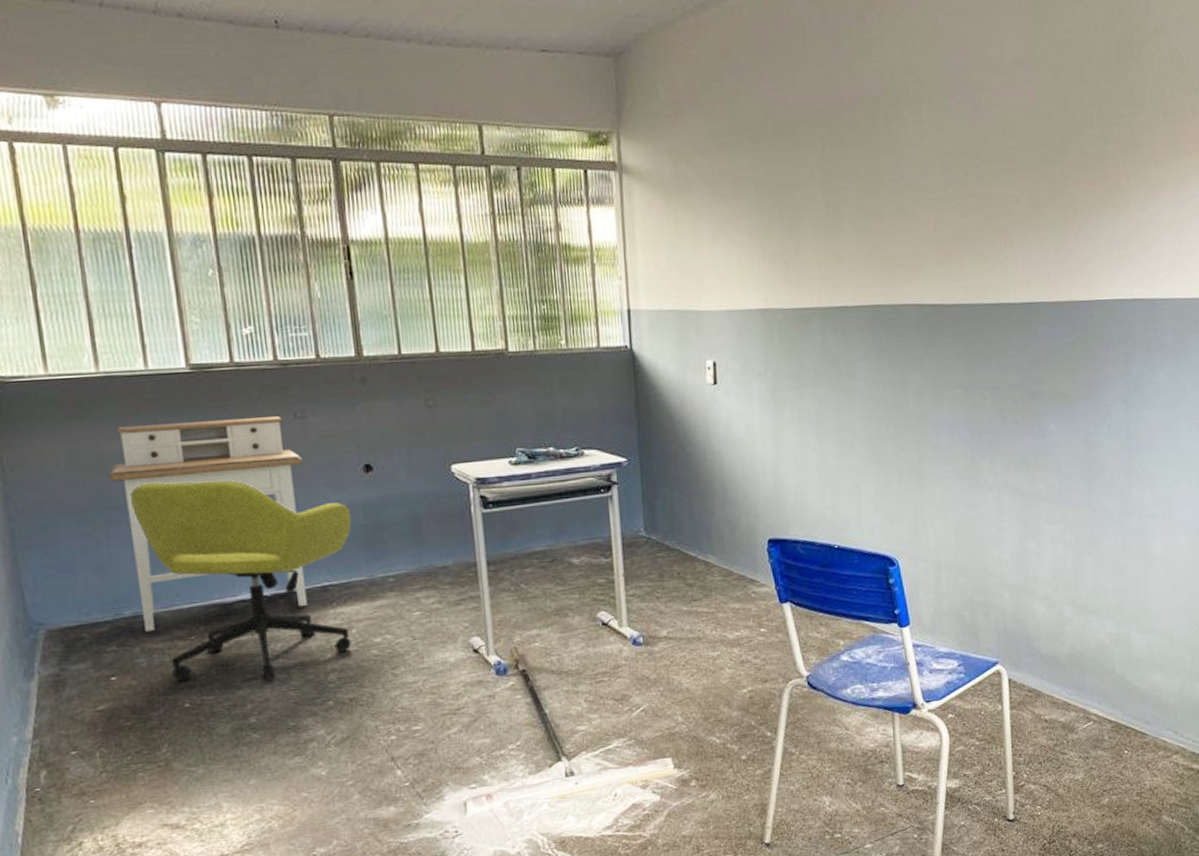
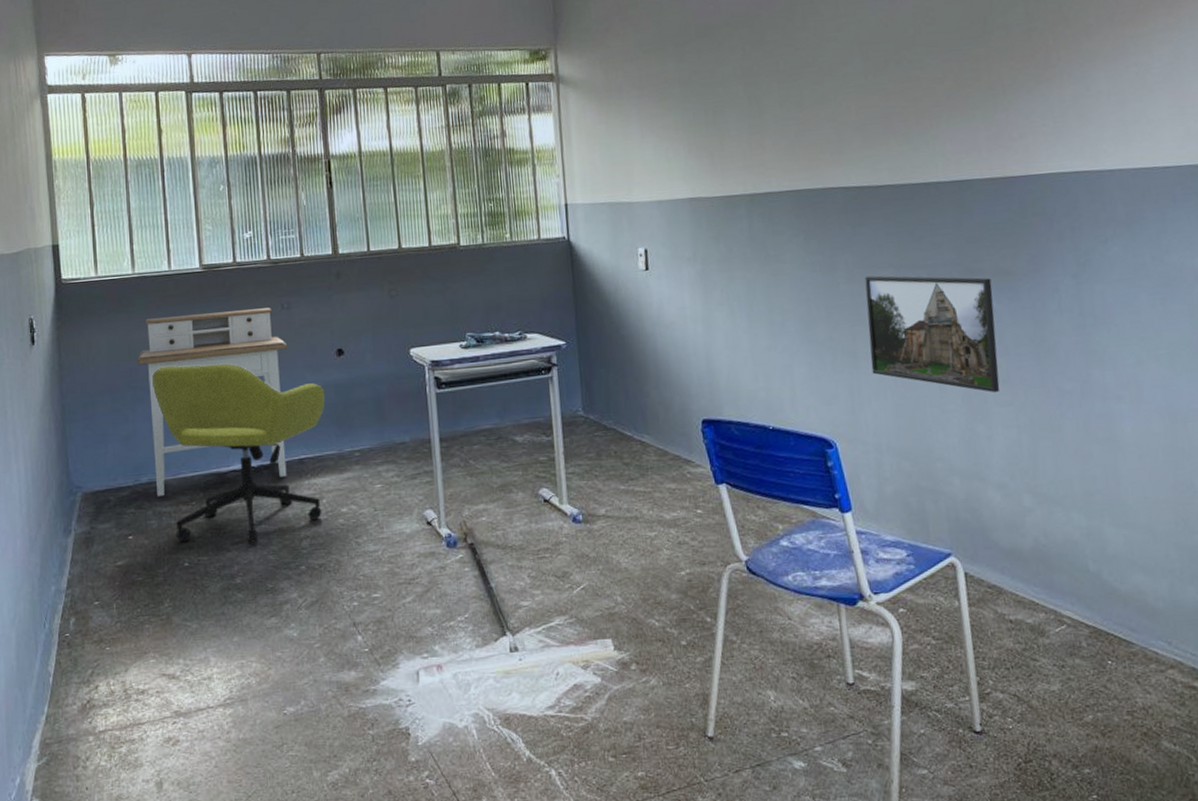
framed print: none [933,396,1052,512] -> present [865,275,1000,393]

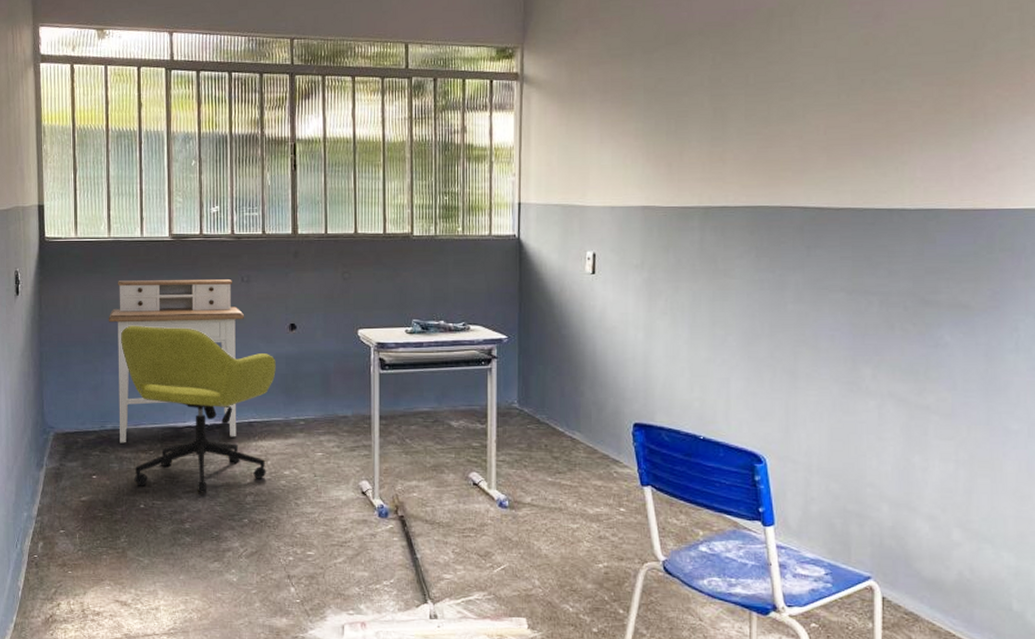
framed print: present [865,275,1000,393] -> none [810,298,947,426]

